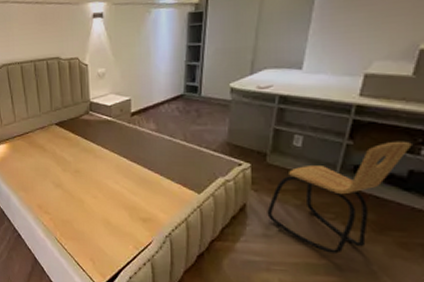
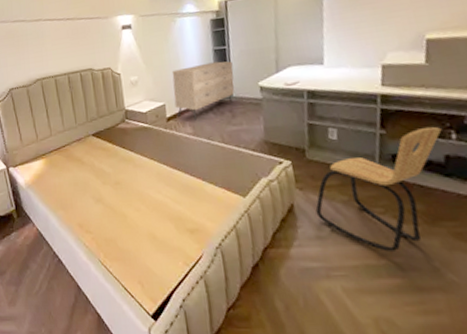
dresser: none [140,58,206,117] -> present [171,61,235,121]

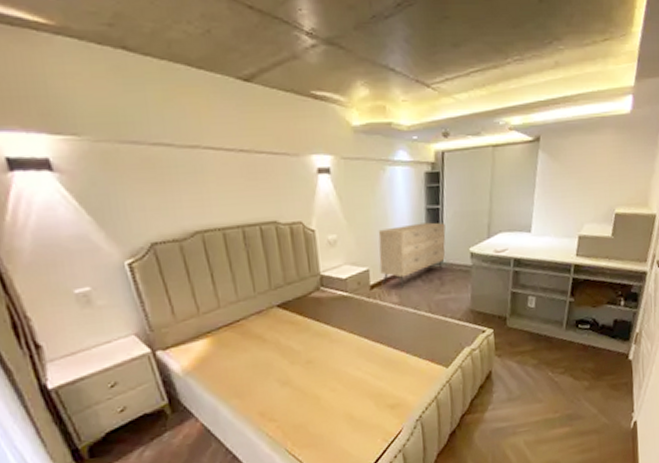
chair: present [315,126,442,252] -> none [510,294,615,406]

